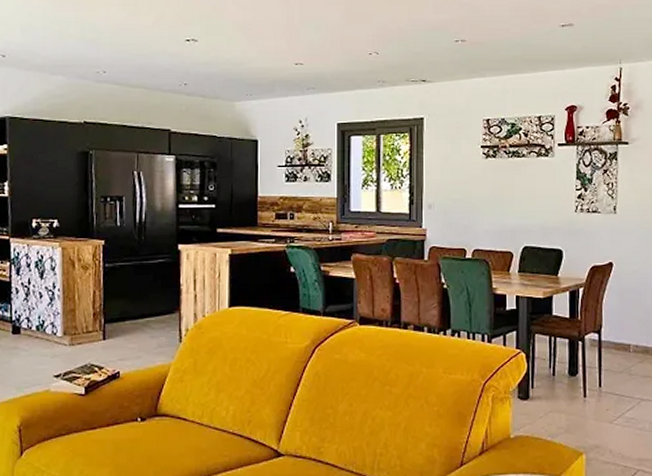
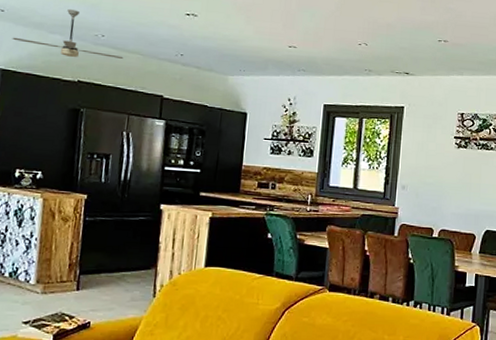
ceiling fan: none [16,46,127,98] -> present [12,8,124,59]

